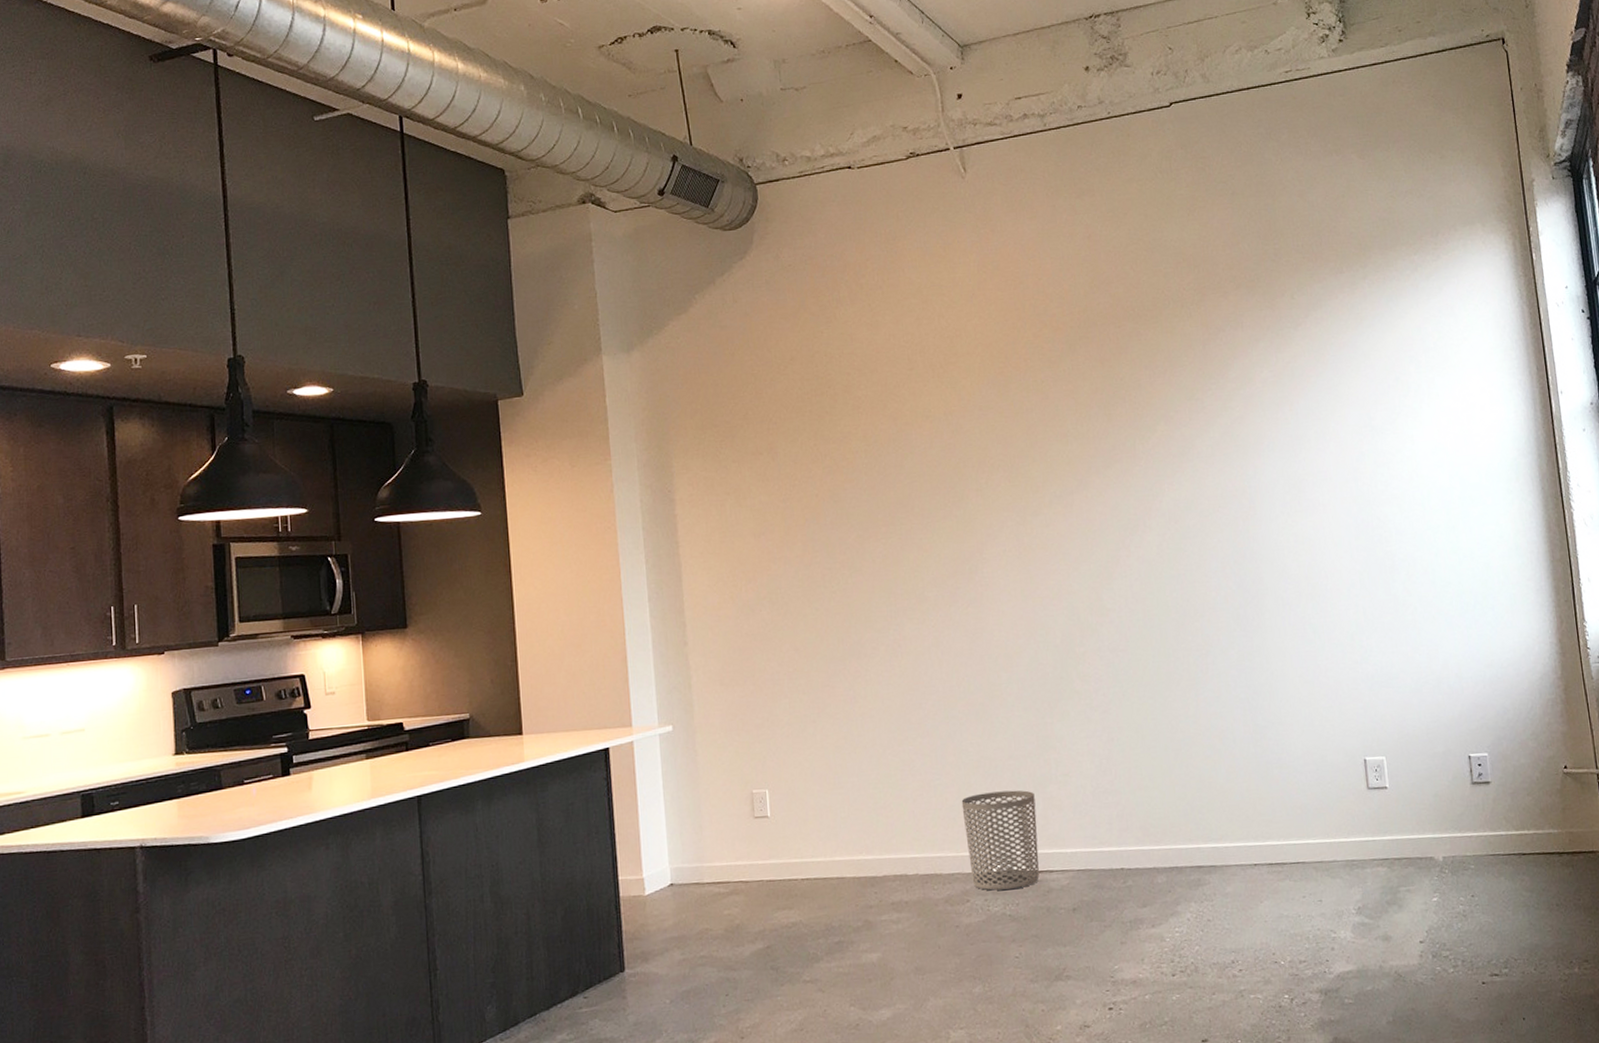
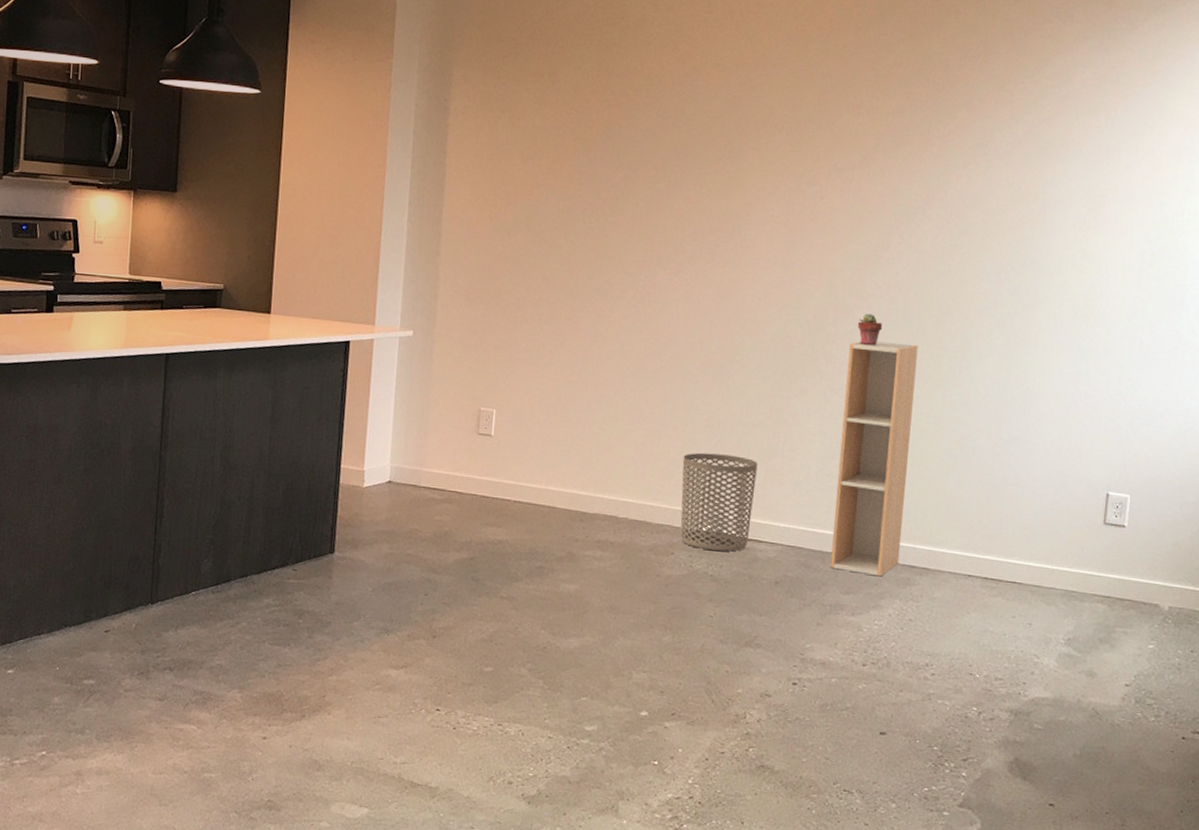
shelf unit: none [1100,650,1187,885] -> present [830,341,918,577]
potted succulent: none [1103,628,1128,659] -> present [857,313,883,345]

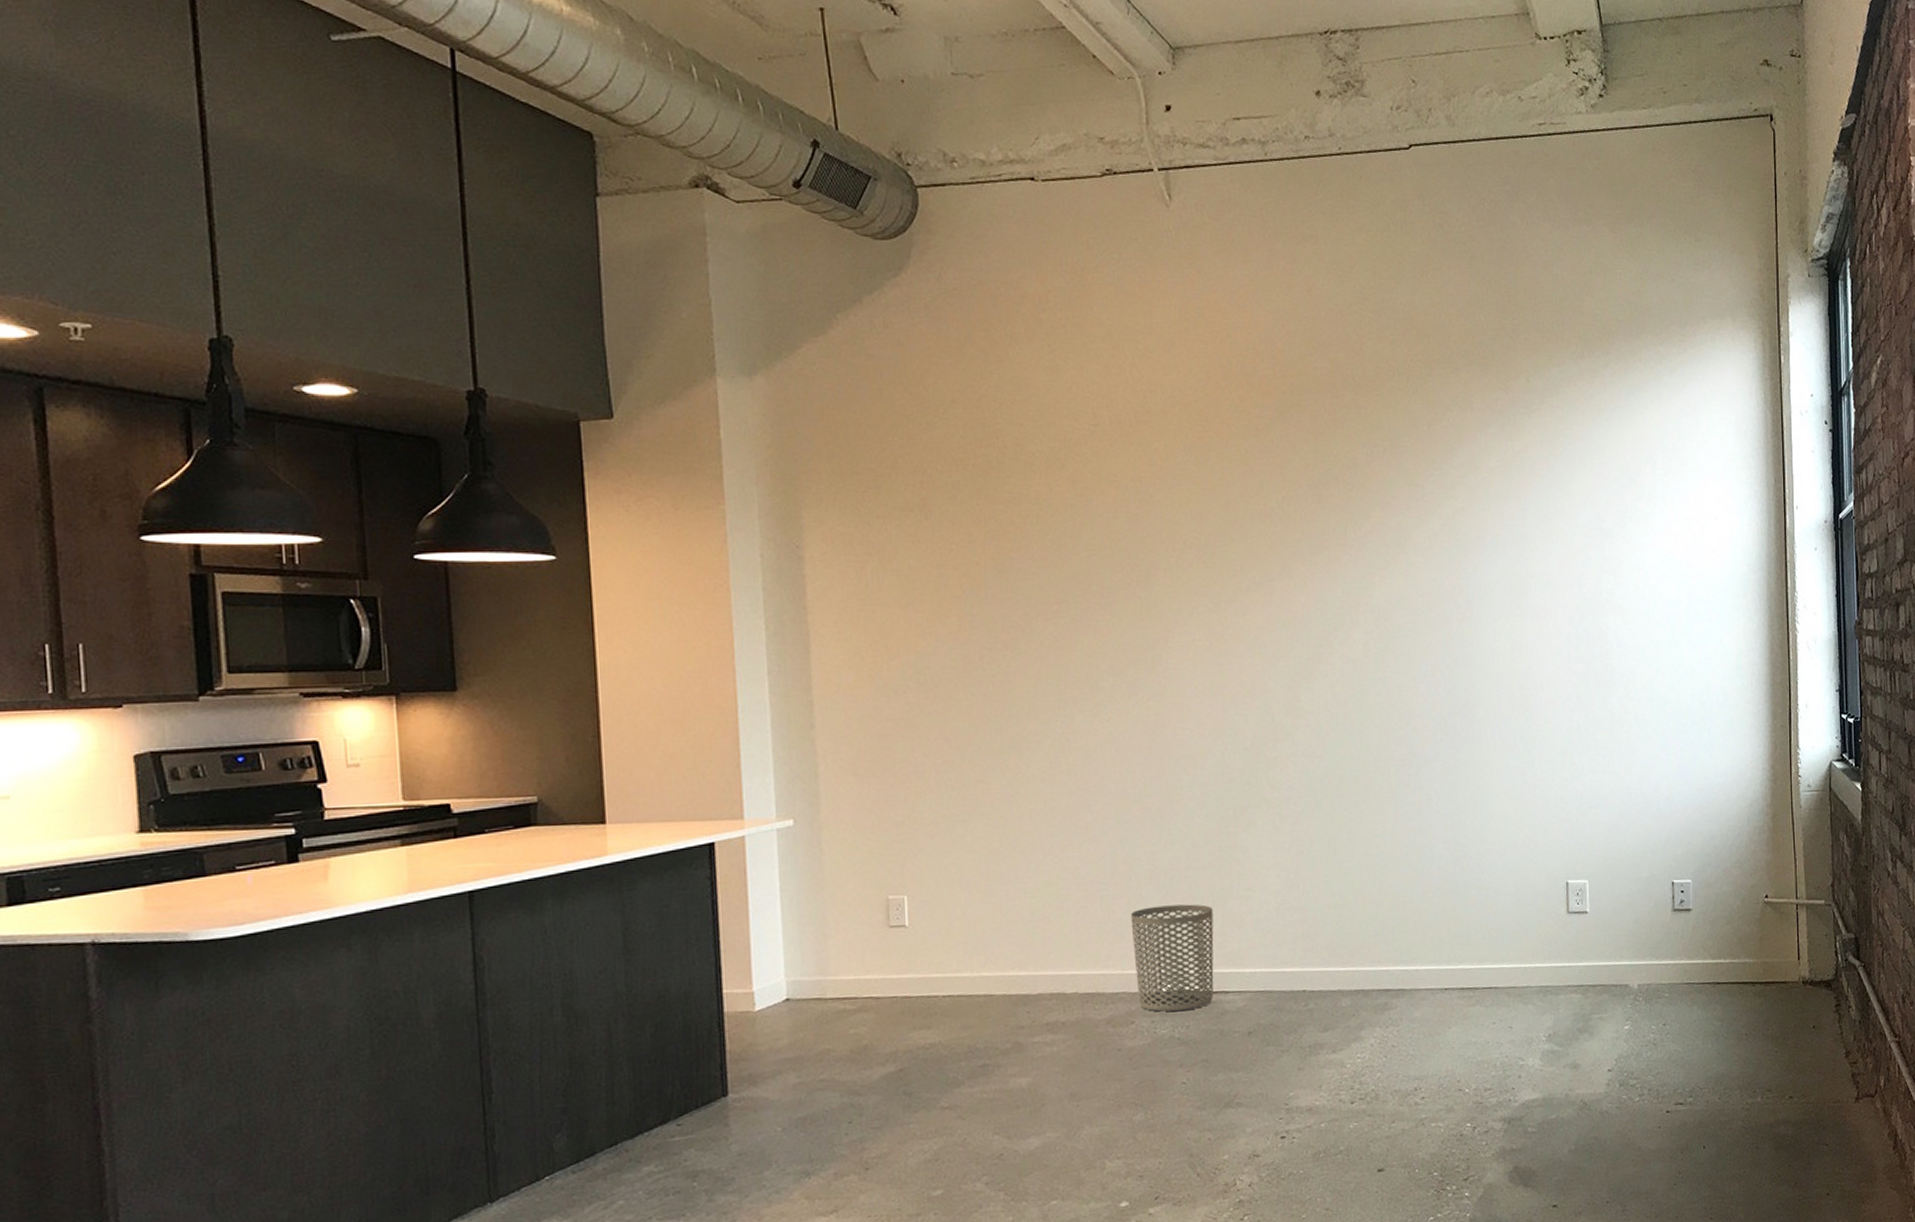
shelf unit: present [830,341,918,577] -> none [1293,758,1374,1008]
potted succulent: present [857,313,883,345] -> none [1298,732,1325,765]

